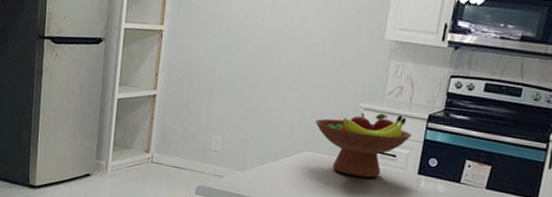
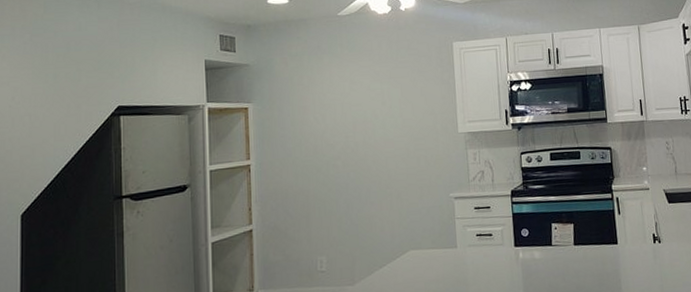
fruit bowl: present [315,112,412,178] -> none [413,196,501,264]

